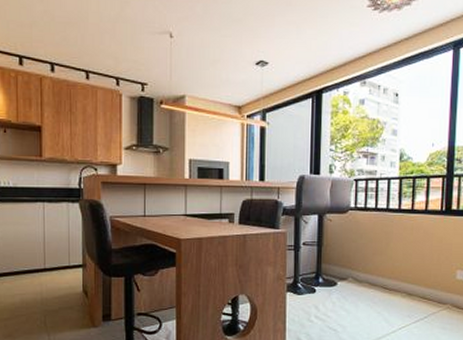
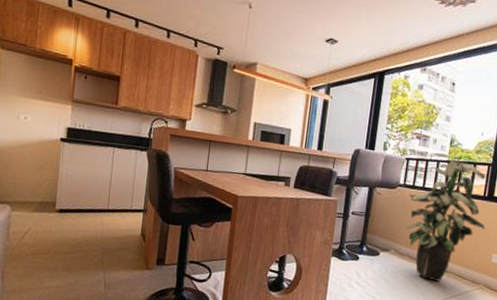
indoor plant: none [361,169,446,306] -> present [405,152,486,282]

